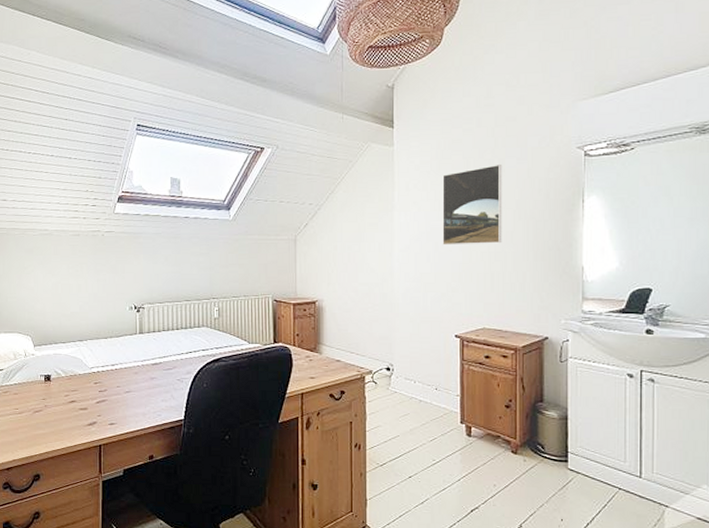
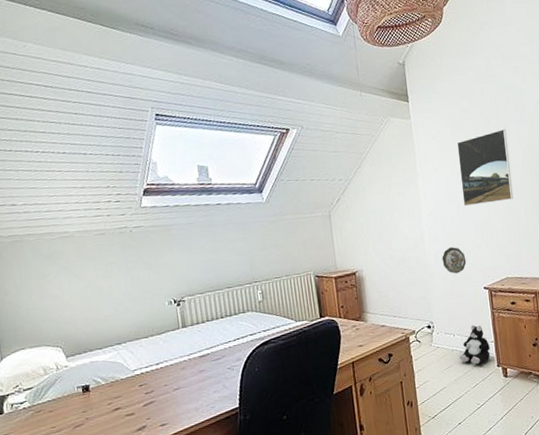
decorative plate: none [411,288,438,317] -> present [442,247,467,274]
plush toy: none [417,373,454,418] -> present [459,324,491,365]

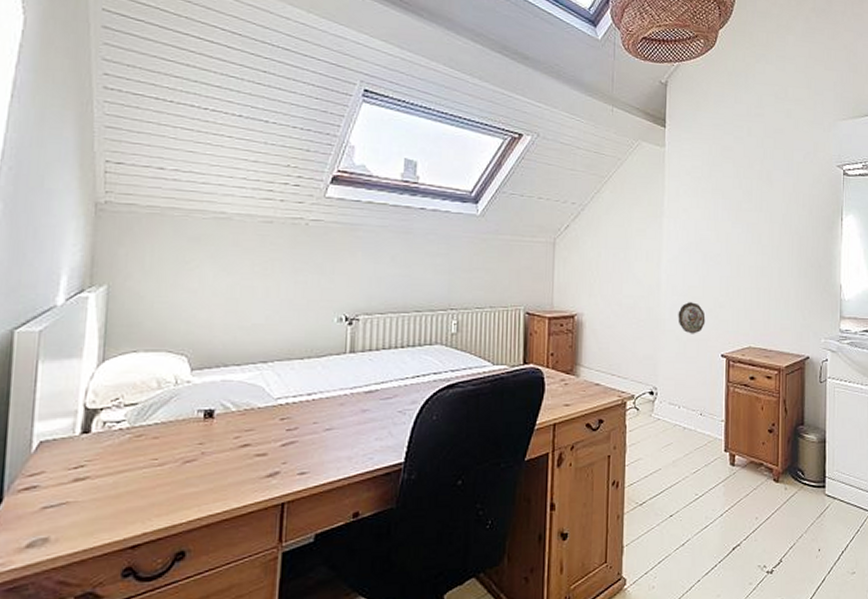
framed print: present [456,128,514,207] -> none [711,175,771,258]
plush toy: present [459,324,491,365] -> none [681,397,719,446]

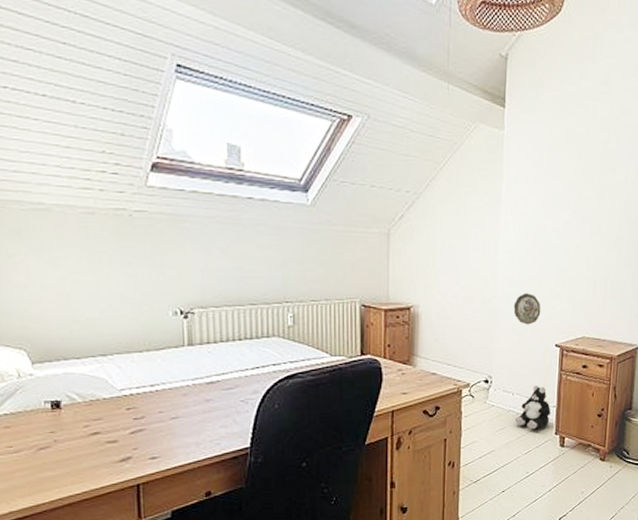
plush toy: none [681,397,719,446] -> present [514,385,551,430]

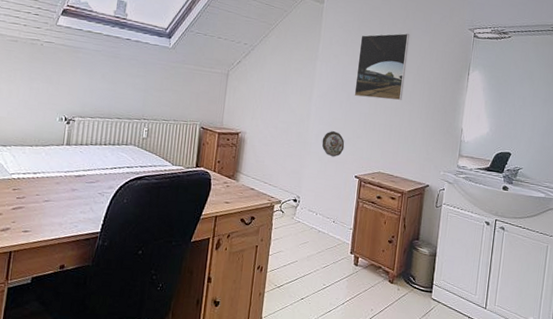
plush toy: present [514,385,551,430] -> none [316,208,348,247]
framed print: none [549,160,614,248] -> present [354,33,410,101]

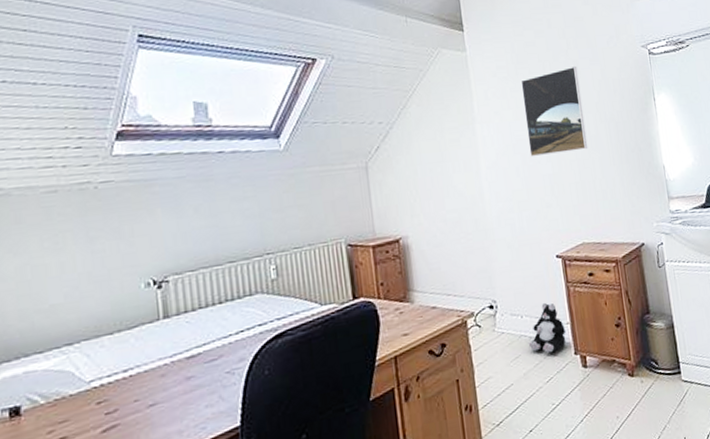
plush toy: none [316,208,348,247] -> present [528,302,566,354]
decorative plate: present [322,131,345,157] -> none [505,206,535,240]

